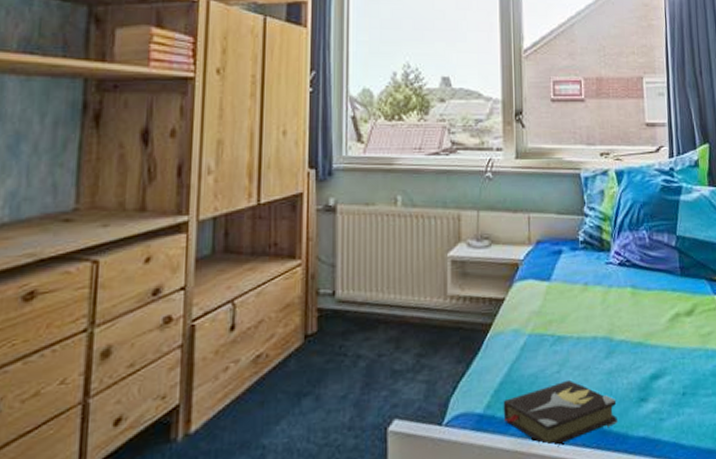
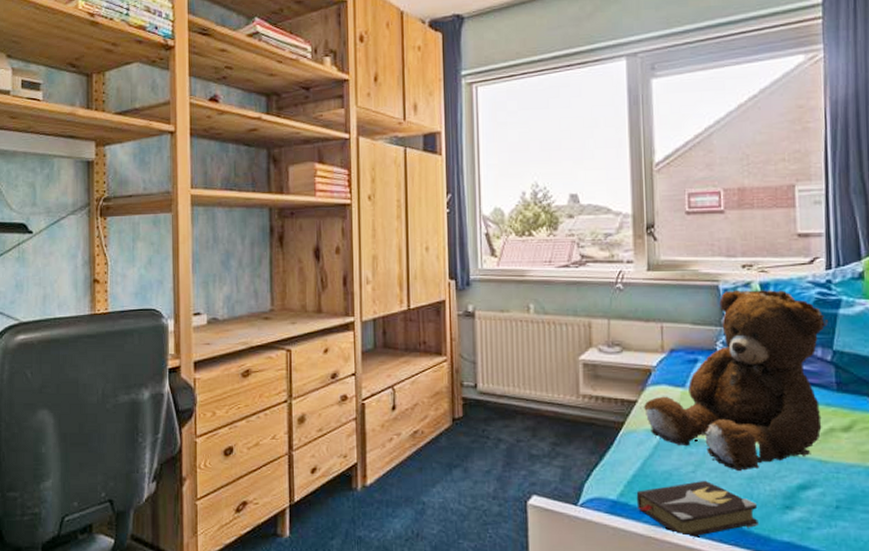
teddy bear: none [508,177,672,367] -> present [640,289,828,472]

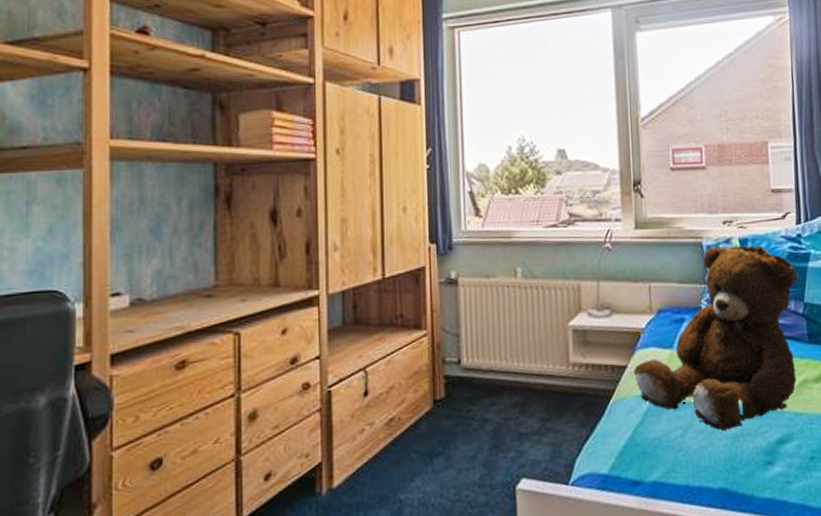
hardback book: present [636,480,758,539] -> none [627,443,743,507]

